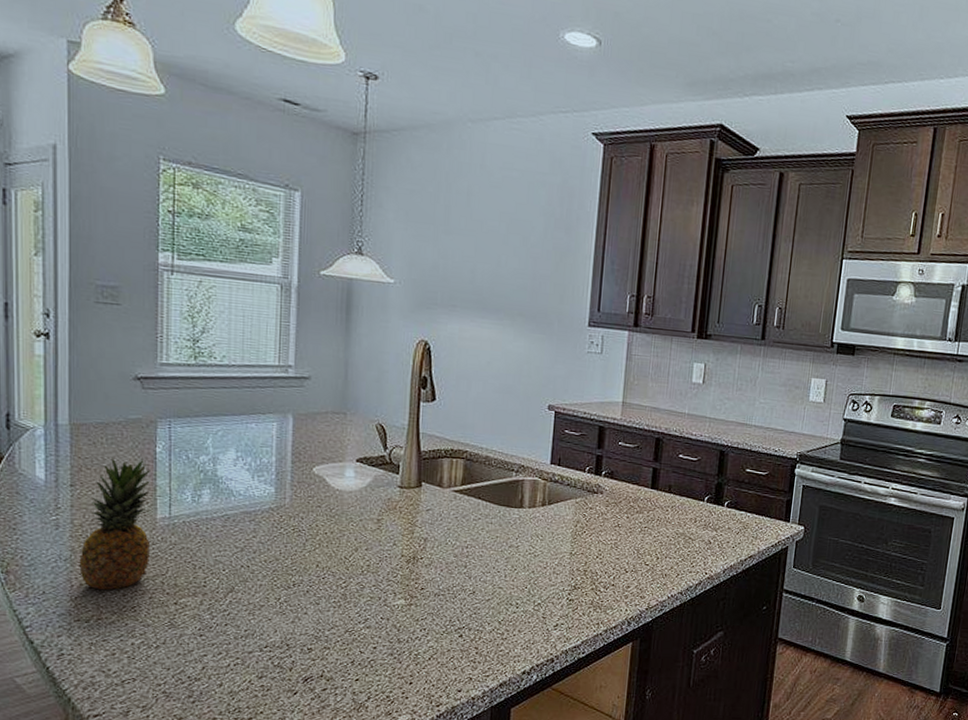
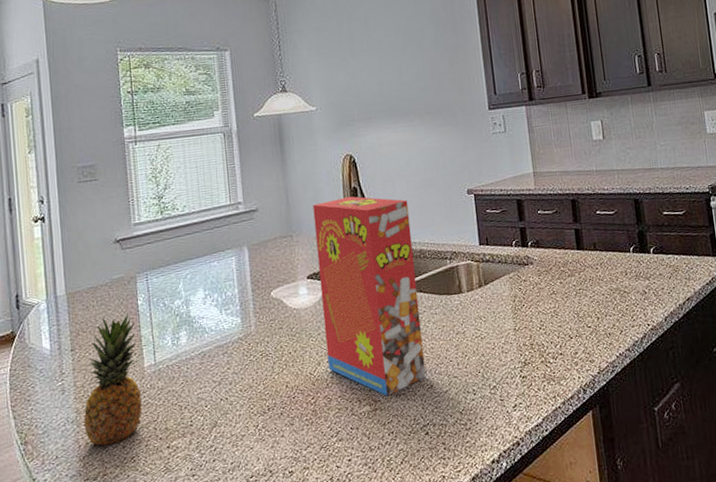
cereal box: none [366,385,481,594] -> present [312,196,426,397]

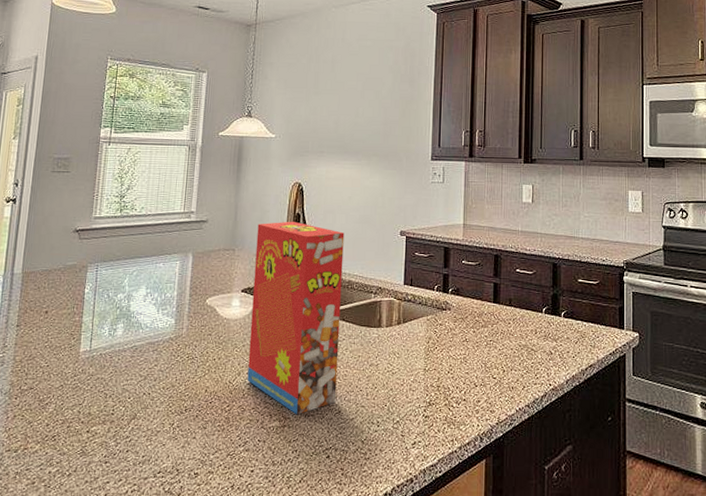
fruit: present [84,314,143,446] -> none [15,300,79,420]

